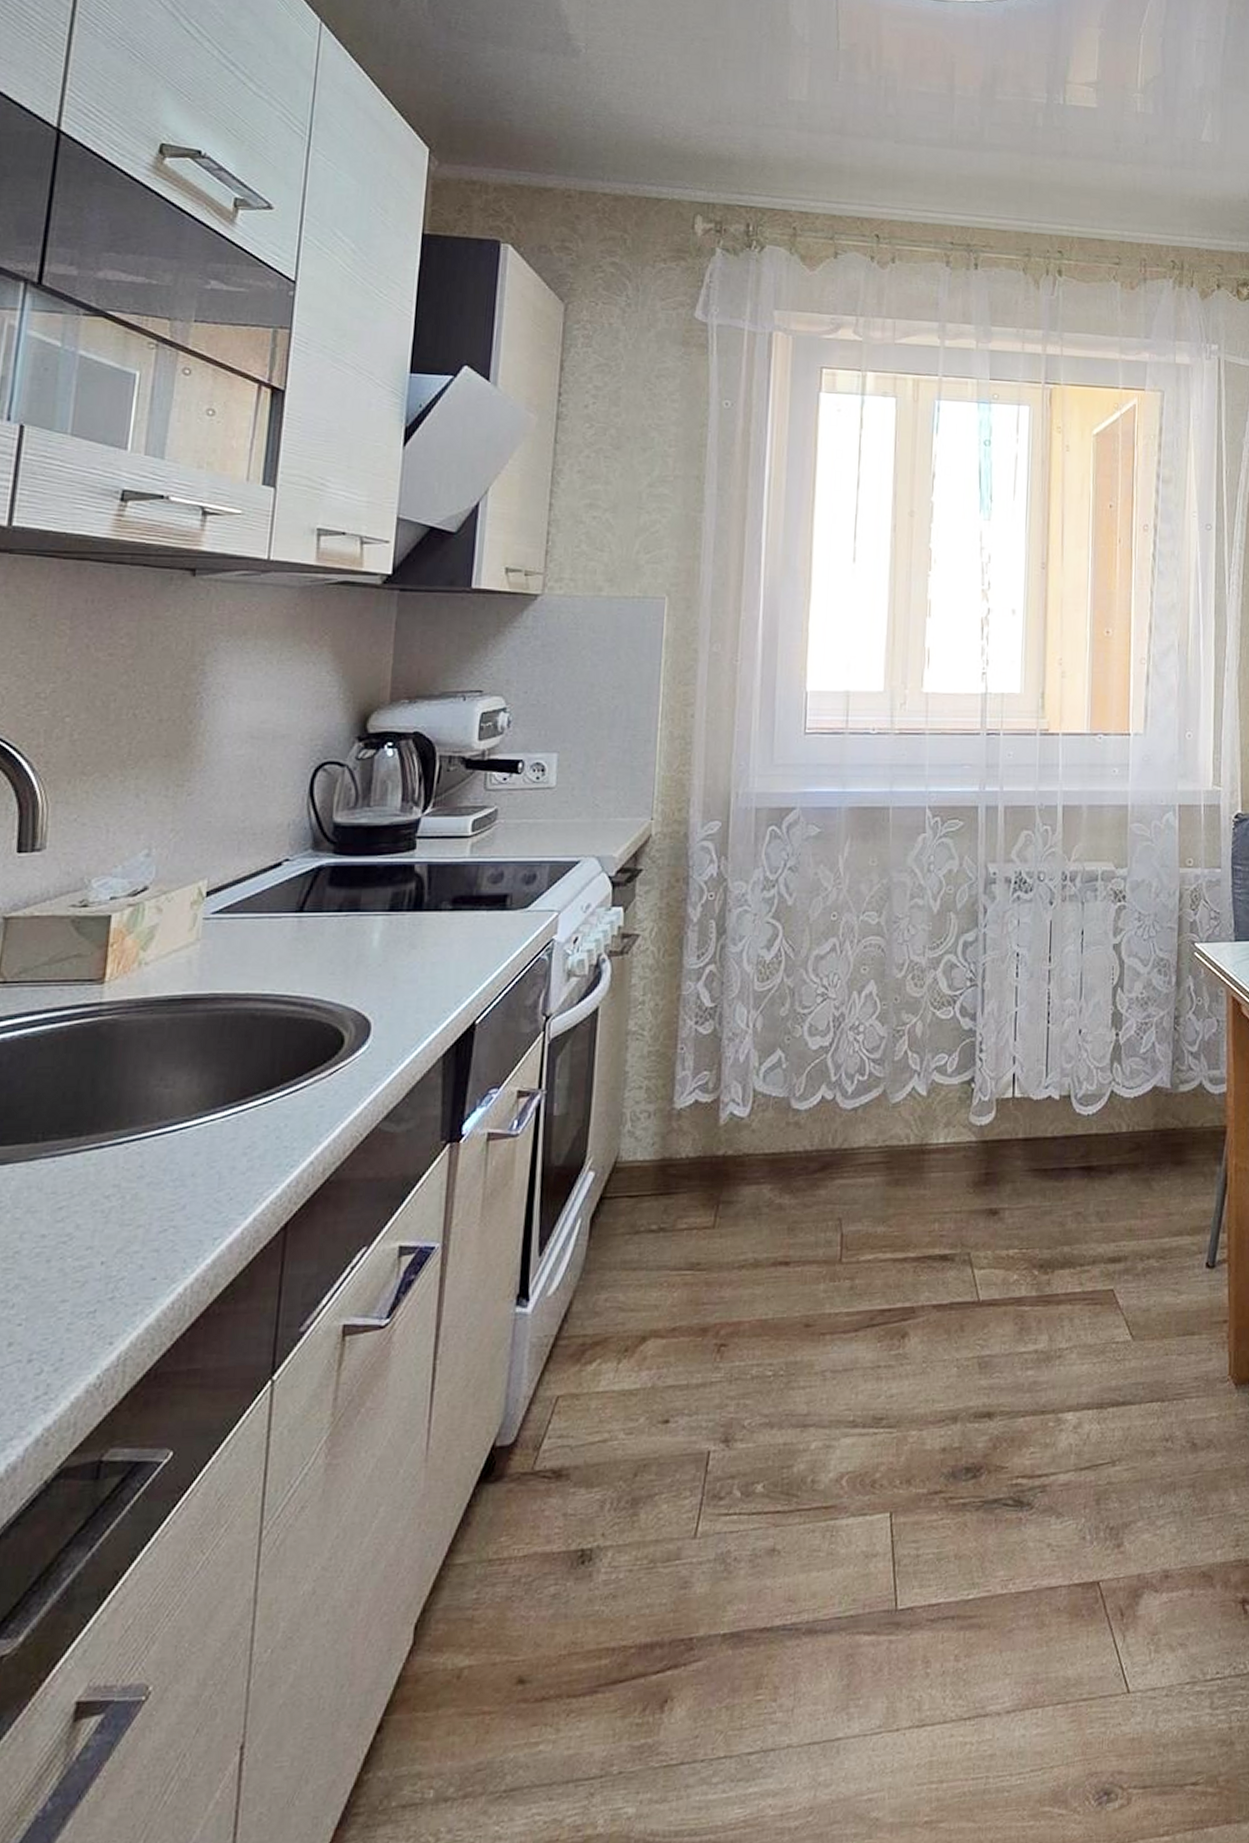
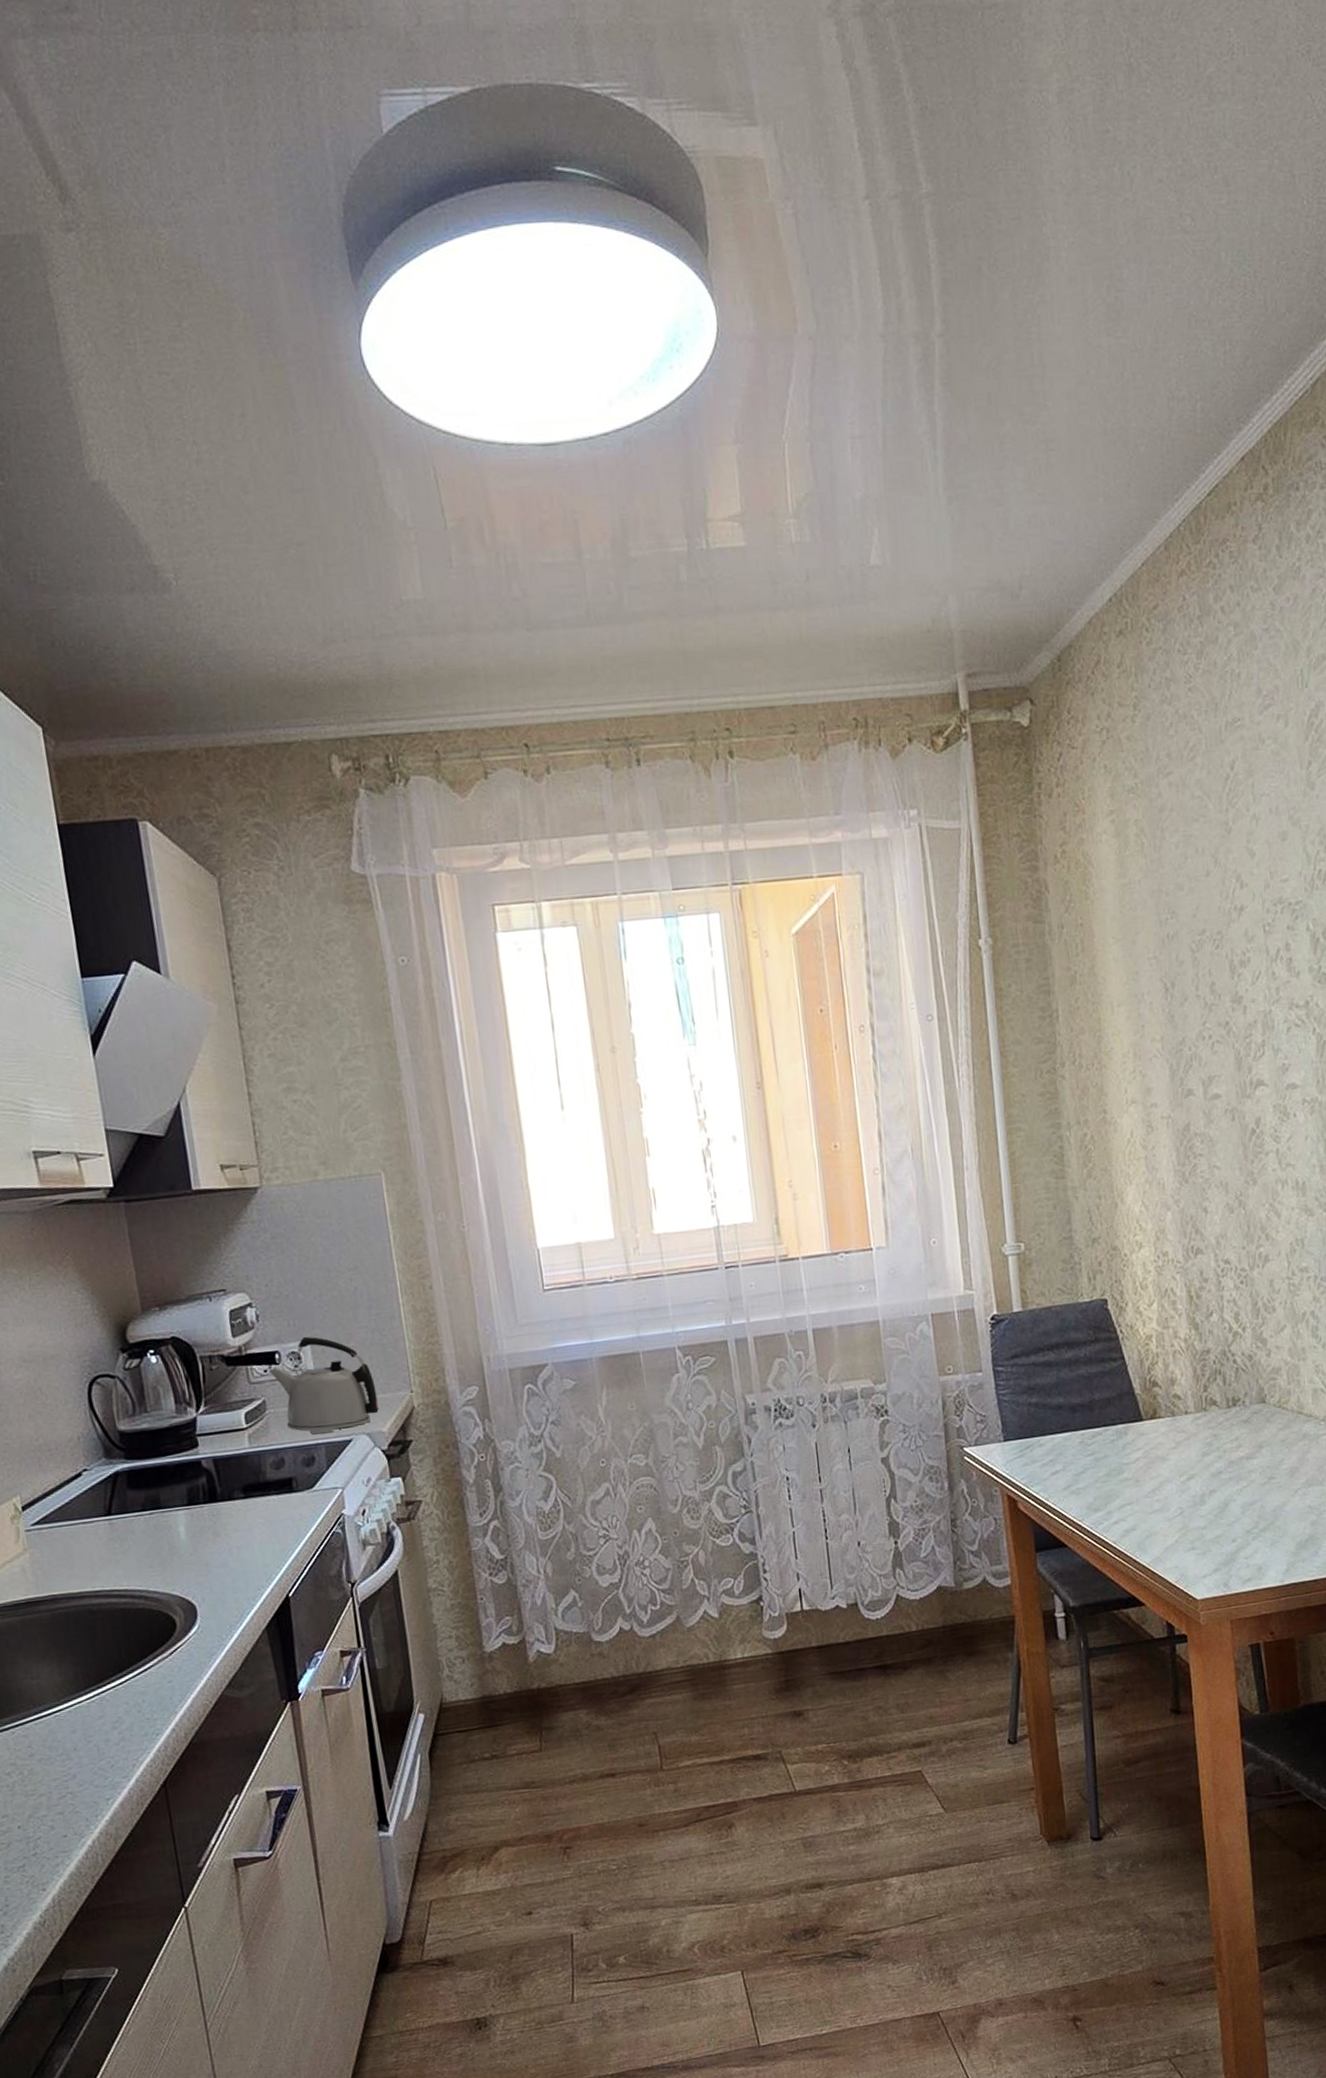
kettle: none [507,748,616,852] -> present [268,1336,379,1435]

